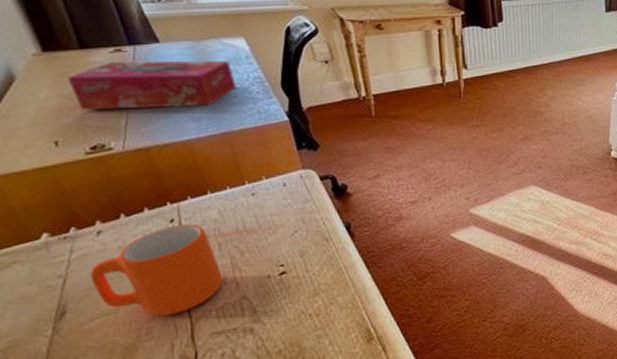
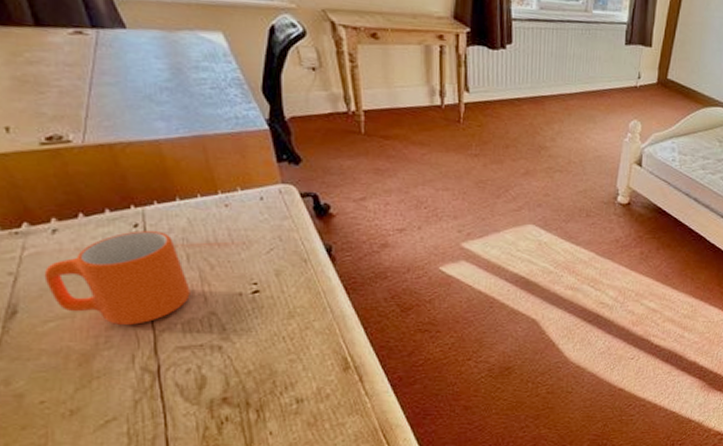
tissue box: present [68,61,237,111] -> none [20,45,213,105]

